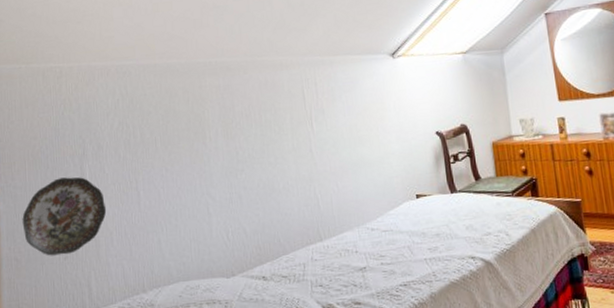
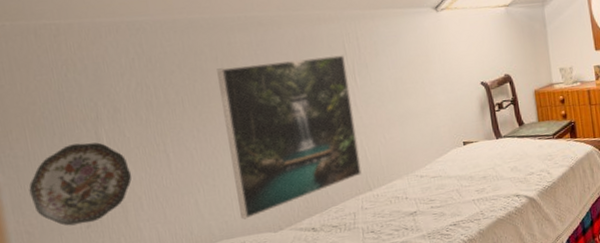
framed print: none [187,99,314,262] -> present [217,54,362,220]

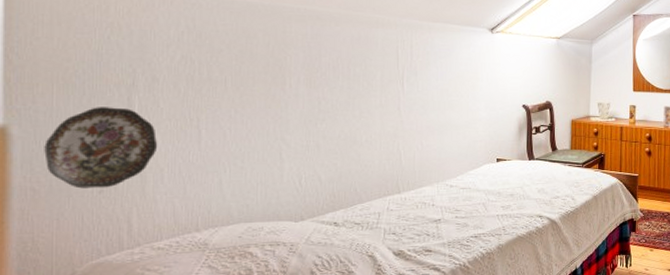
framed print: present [217,54,362,220] -> none [264,54,397,205]

